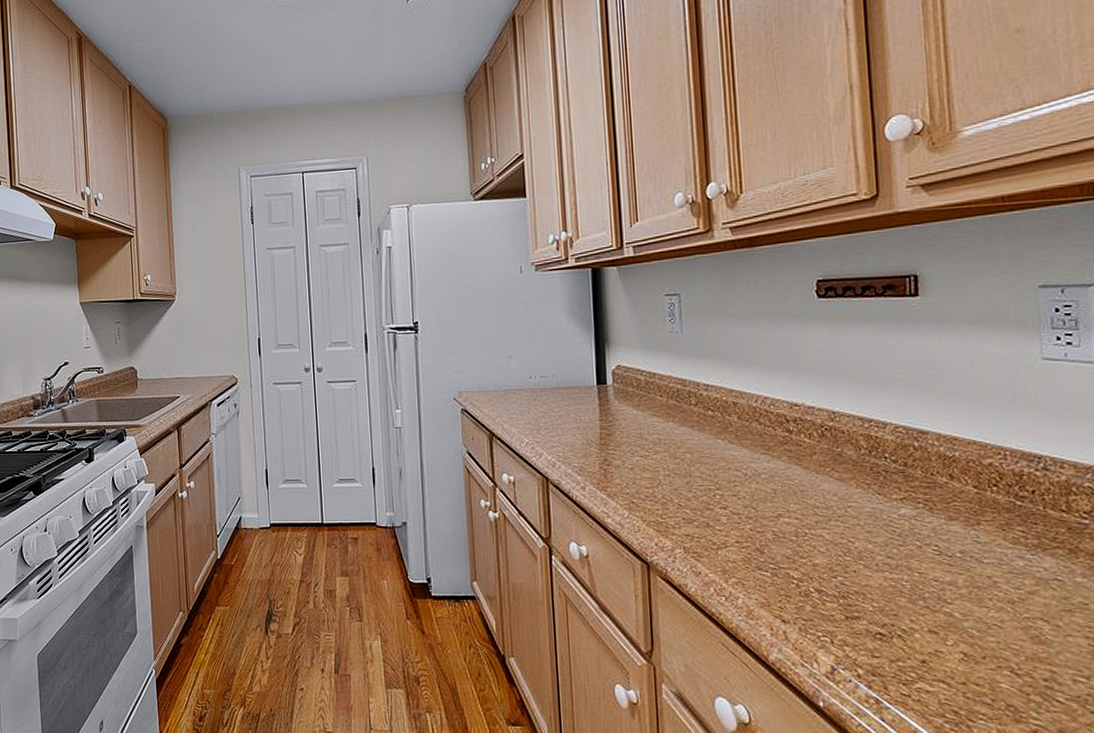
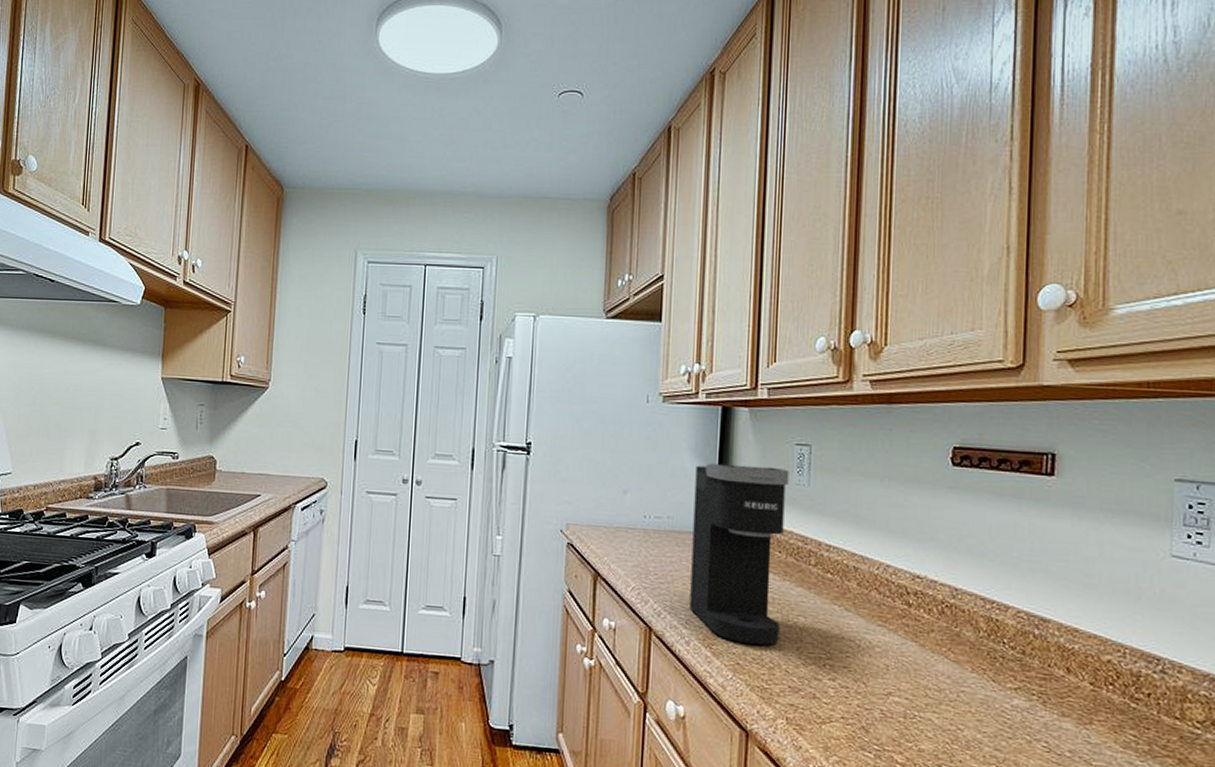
coffee maker: none [573,318,669,484] -> present [689,463,789,646]

